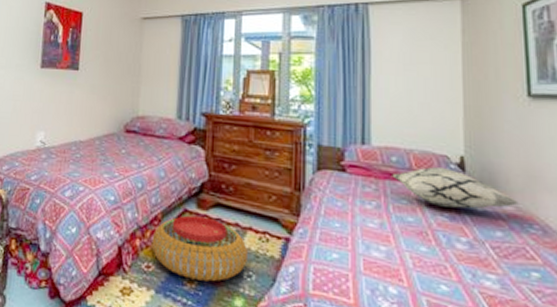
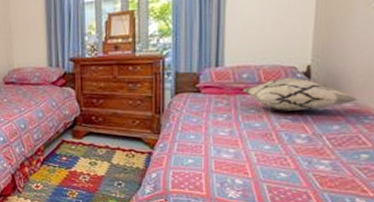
pouf: present [151,215,248,282] -> none [38,144,117,192]

